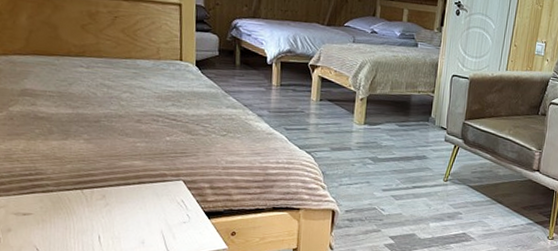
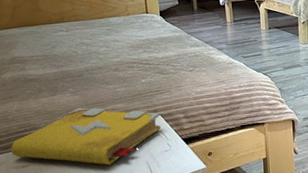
spell book: none [12,158,182,228] -> present [11,107,161,166]

